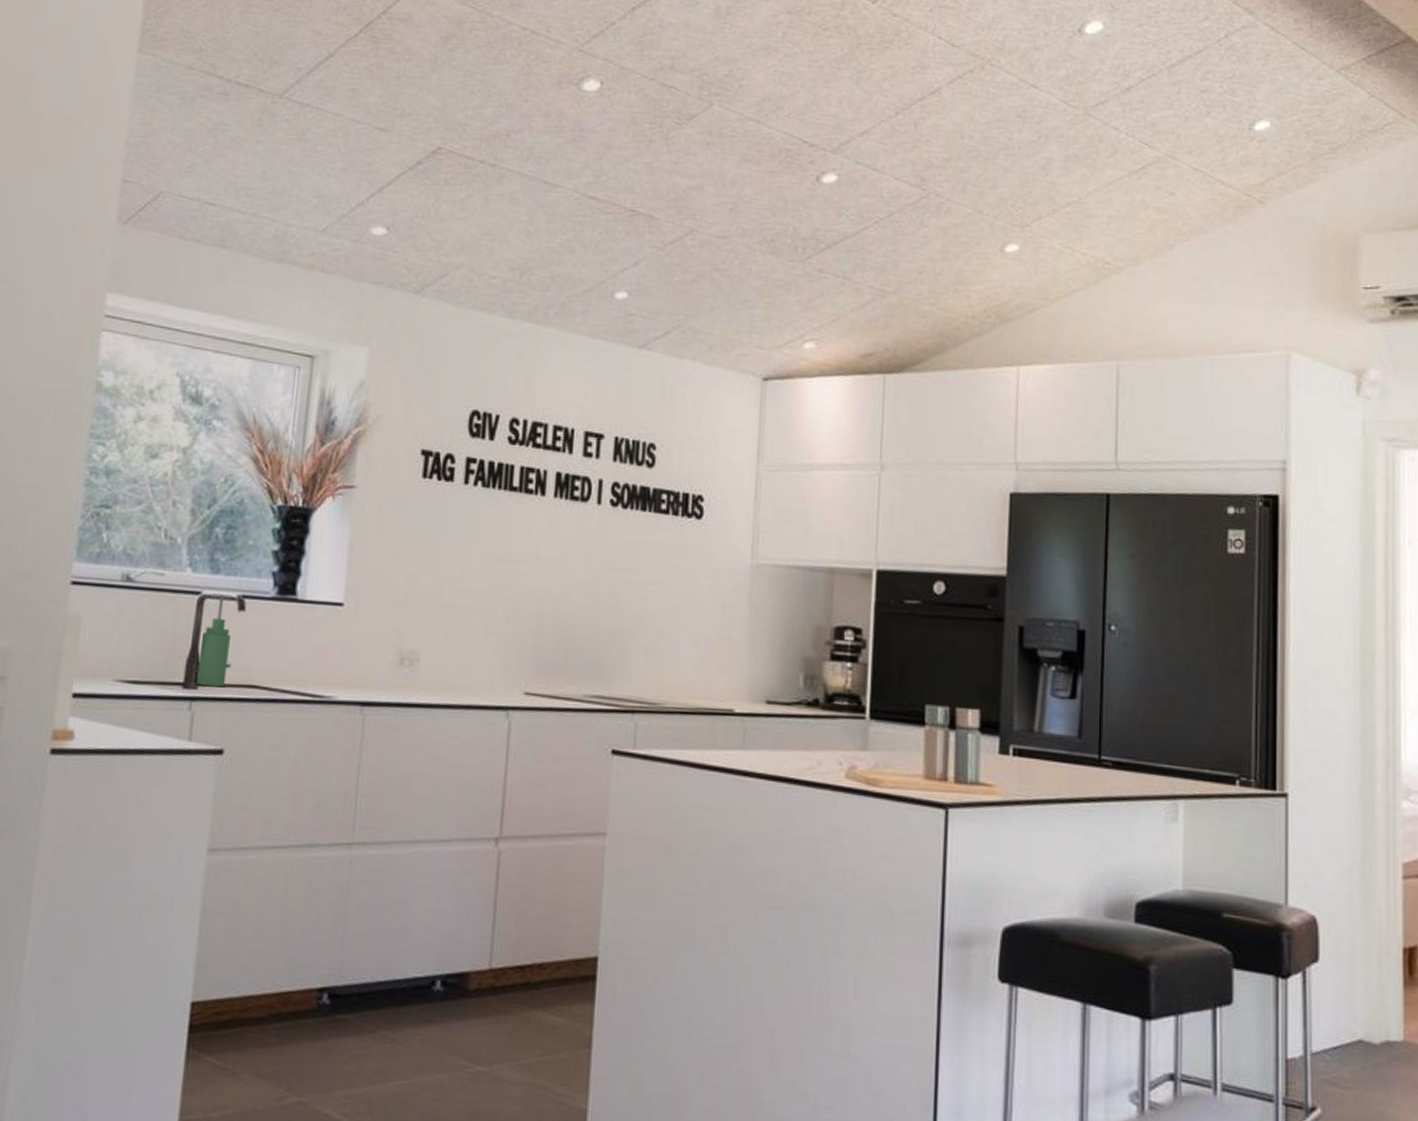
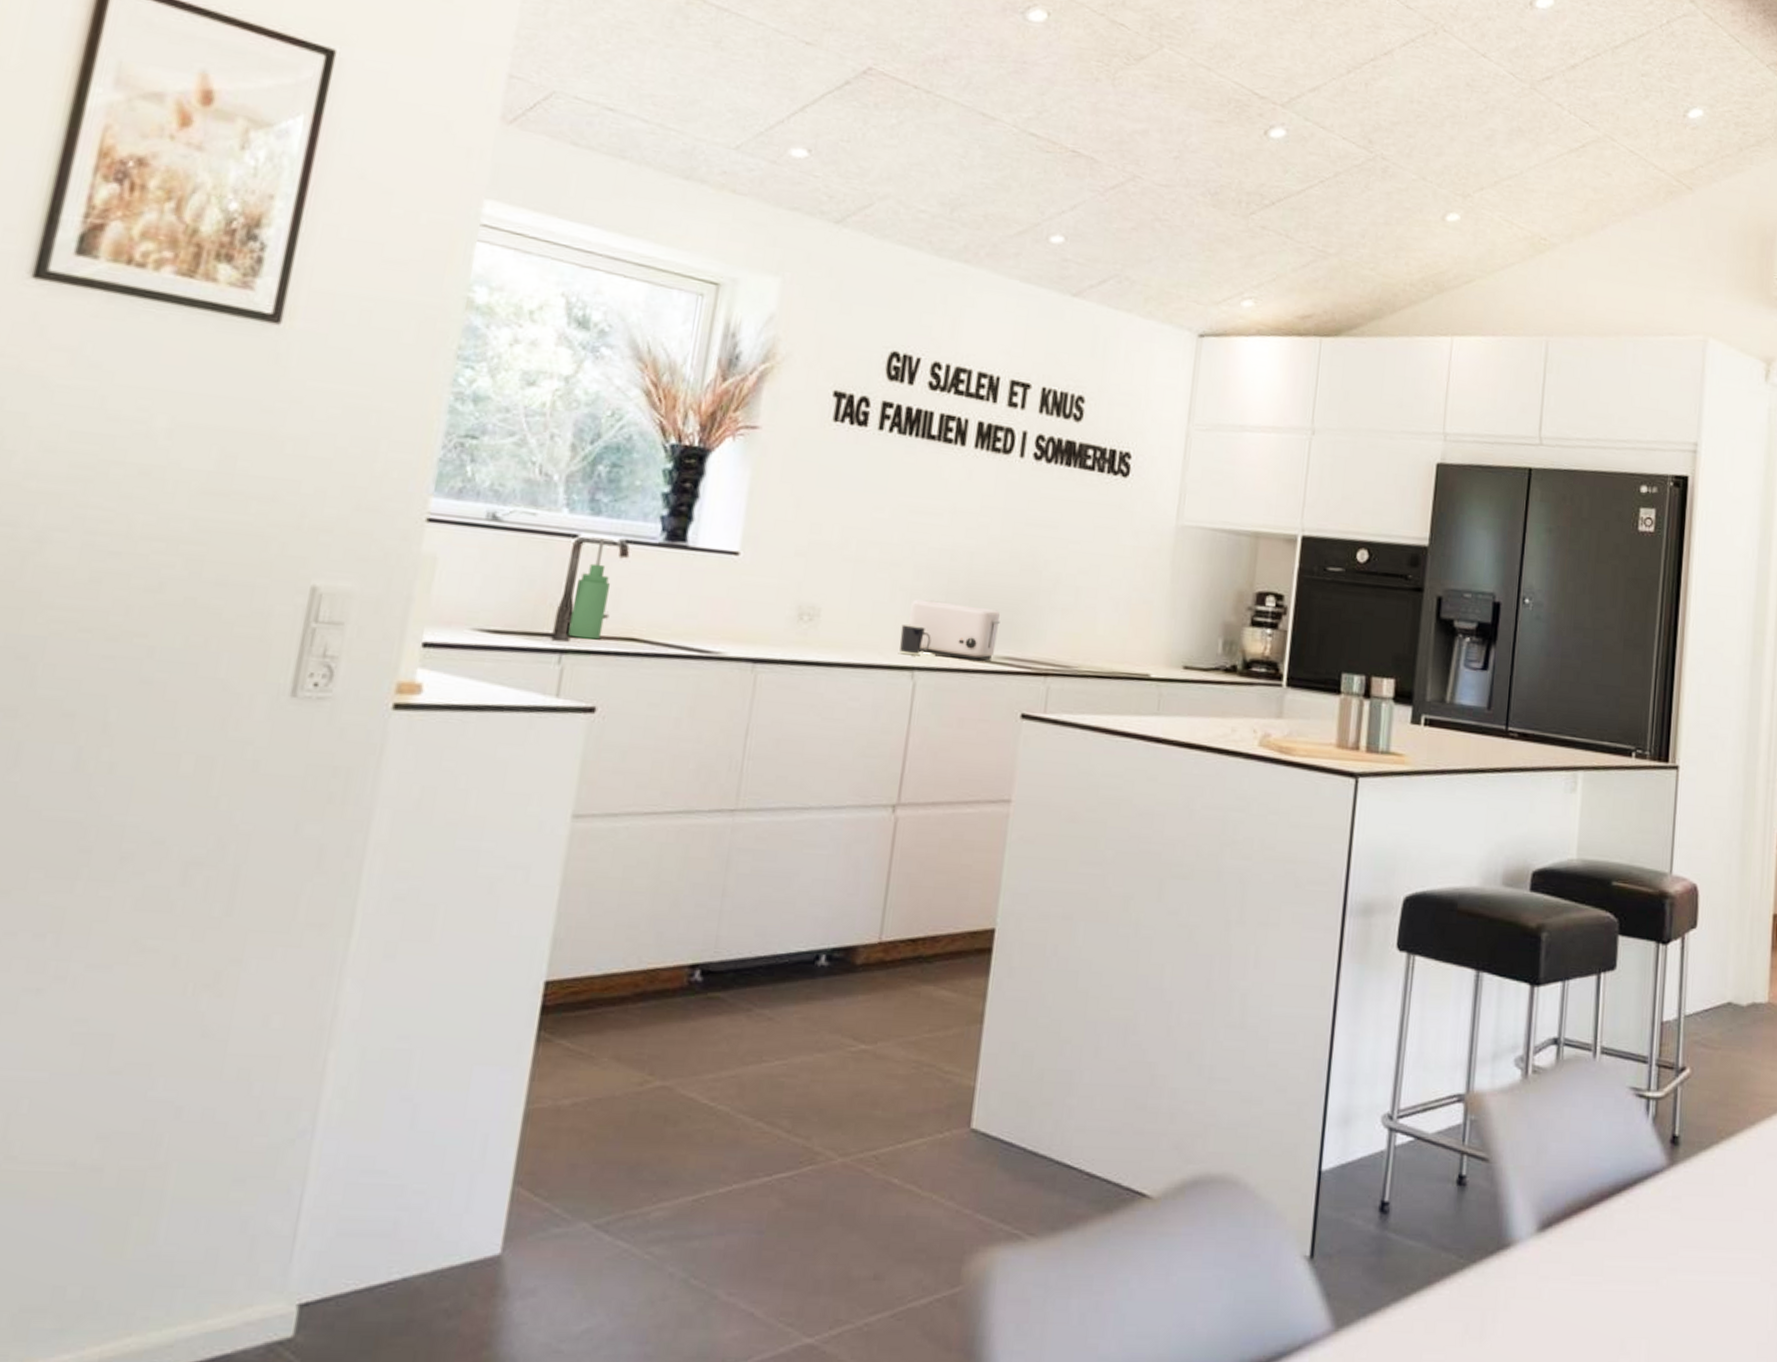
mug: none [493,667,523,696] -> present [899,624,931,656]
toaster: none [500,642,587,701] -> present [908,599,1000,662]

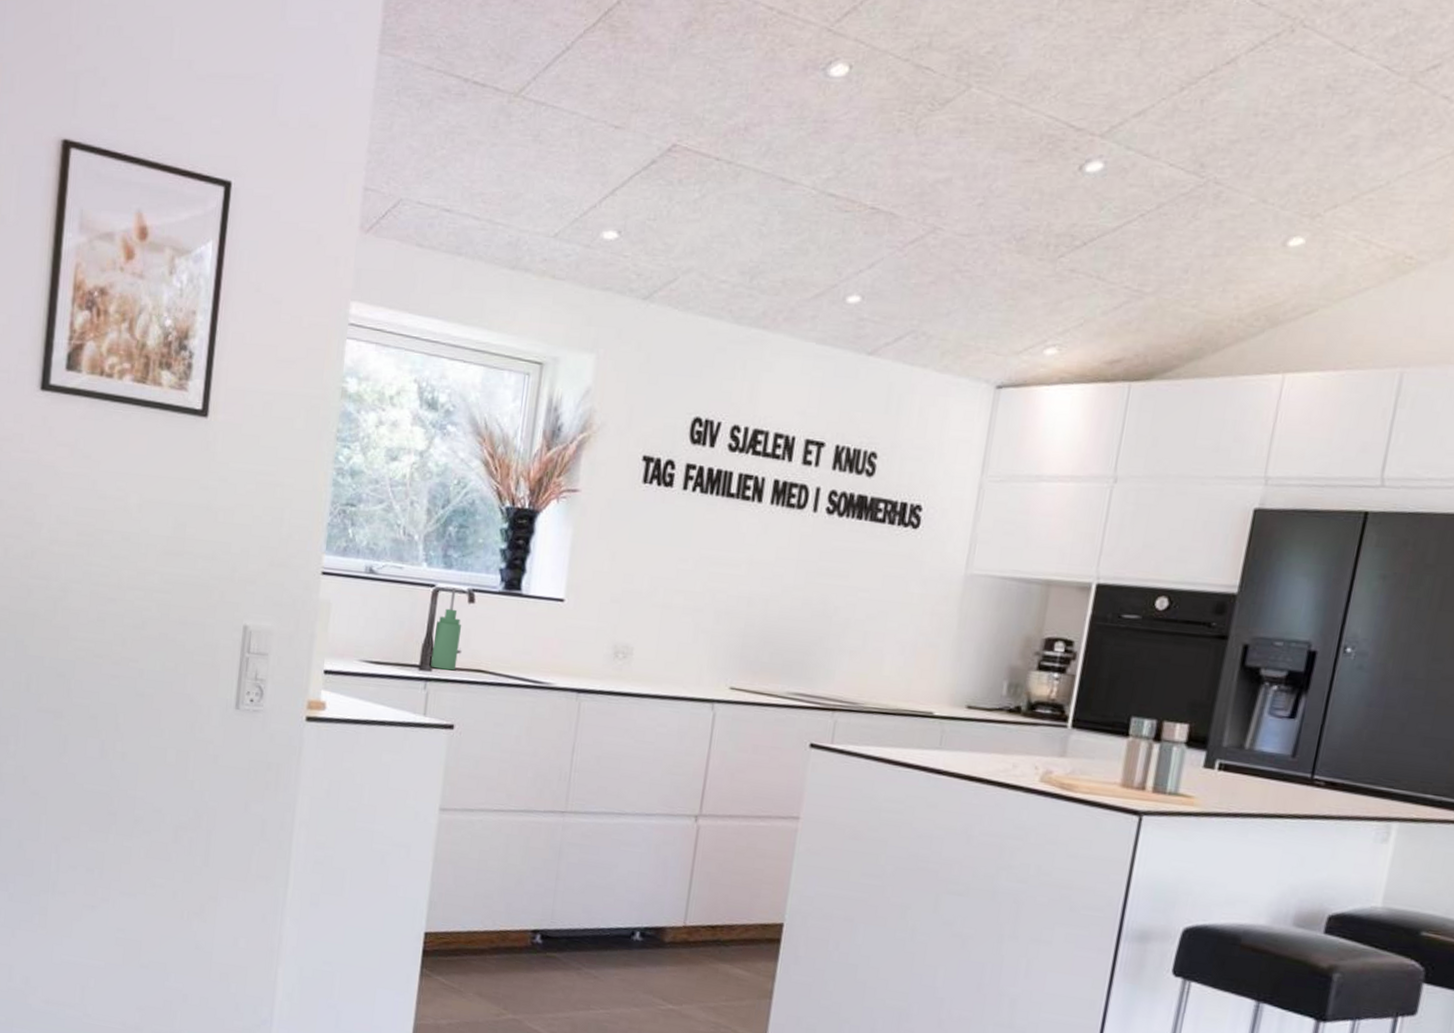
mug: present [899,624,931,656] -> none [701,663,730,690]
toaster: present [908,599,1000,662] -> none [708,641,792,697]

